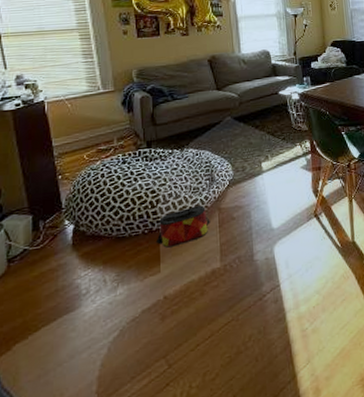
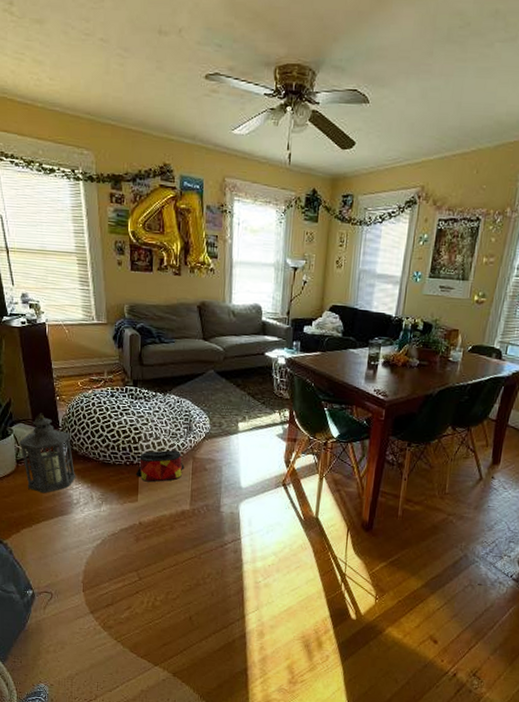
lantern: none [11,197,85,292] -> present [19,413,76,493]

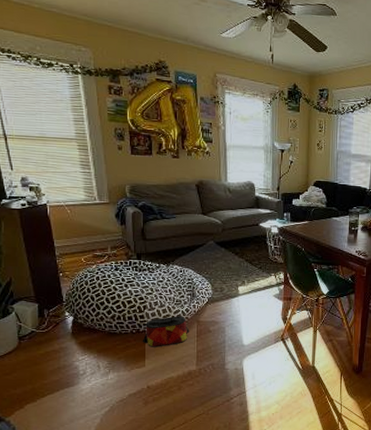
lantern: present [19,413,76,493] -> none [21,289,82,367]

